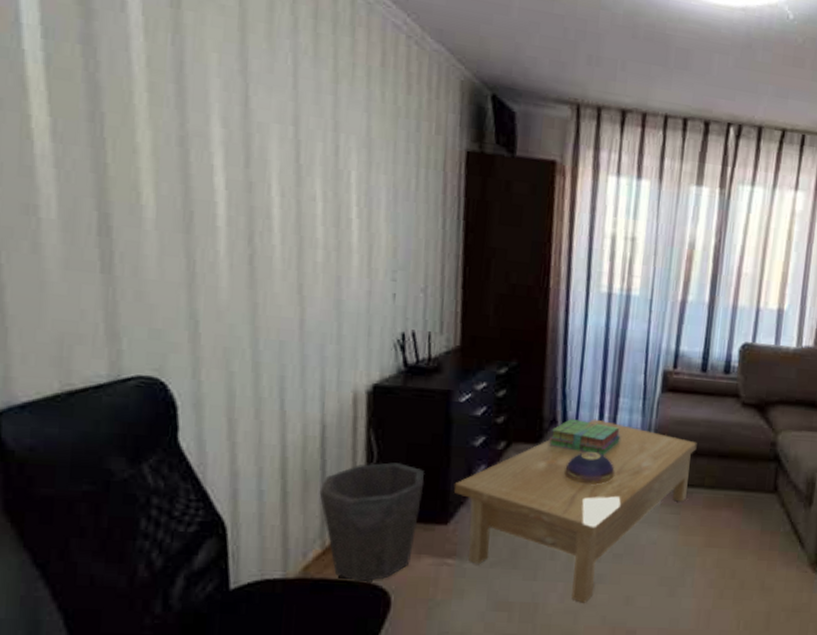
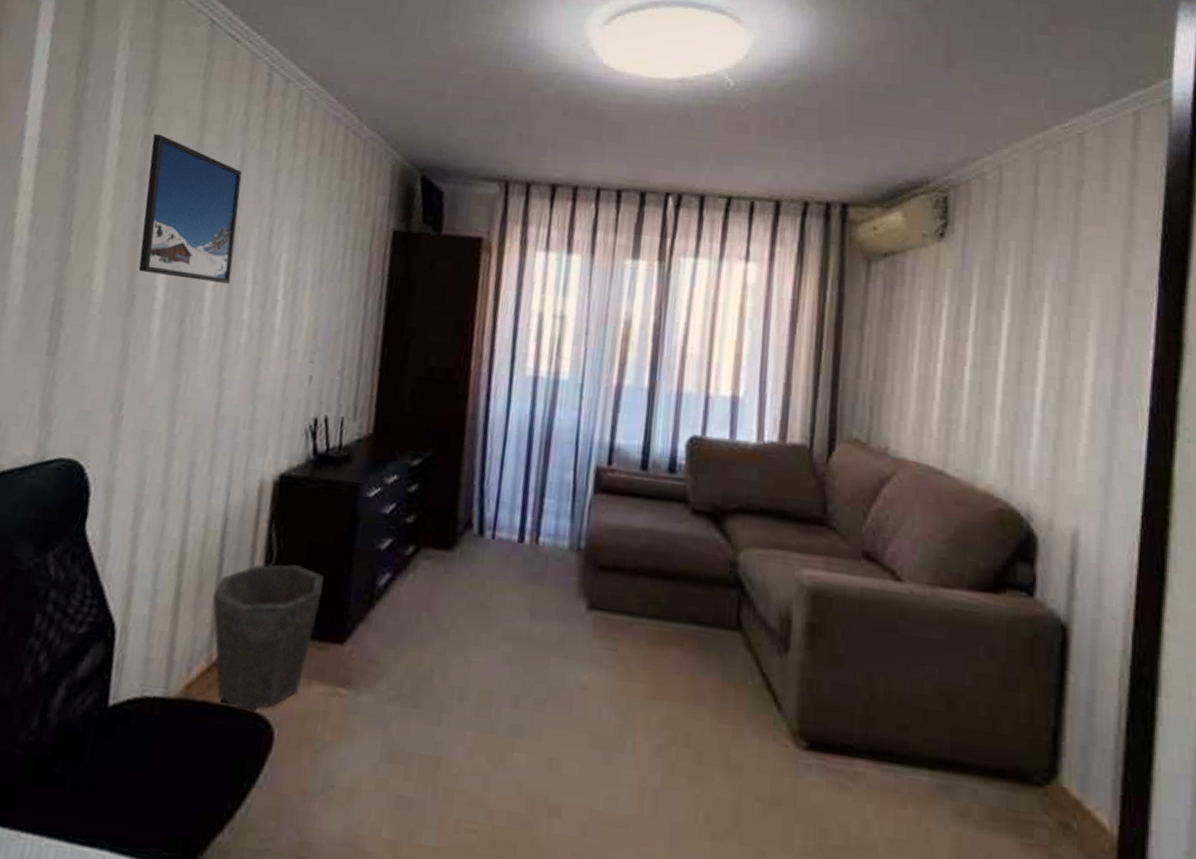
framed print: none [185,30,299,201] -> present [138,133,242,284]
coffee table: present [453,419,697,603] -> none [354,522,637,763]
stack of books: present [548,418,621,456] -> none [462,520,545,569]
decorative bowl: present [563,452,615,485] -> none [477,562,538,606]

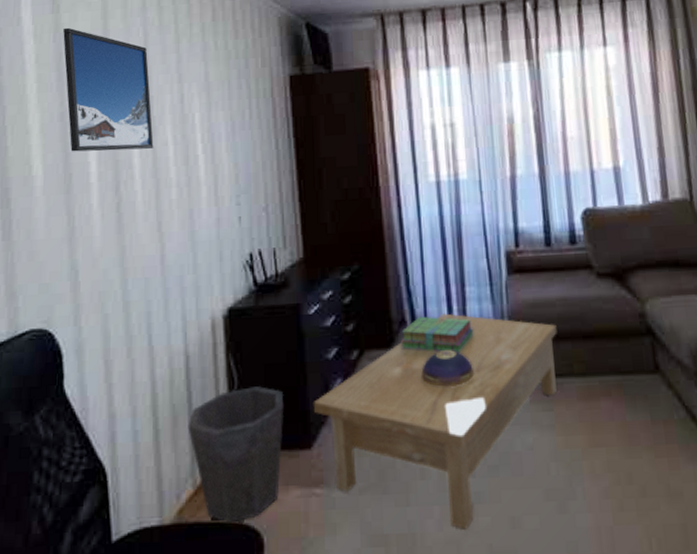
coffee table: none [354,522,637,763] -> present [313,313,557,530]
stack of books: none [462,520,545,569] -> present [400,316,474,353]
decorative bowl: none [477,562,538,606] -> present [420,350,475,387]

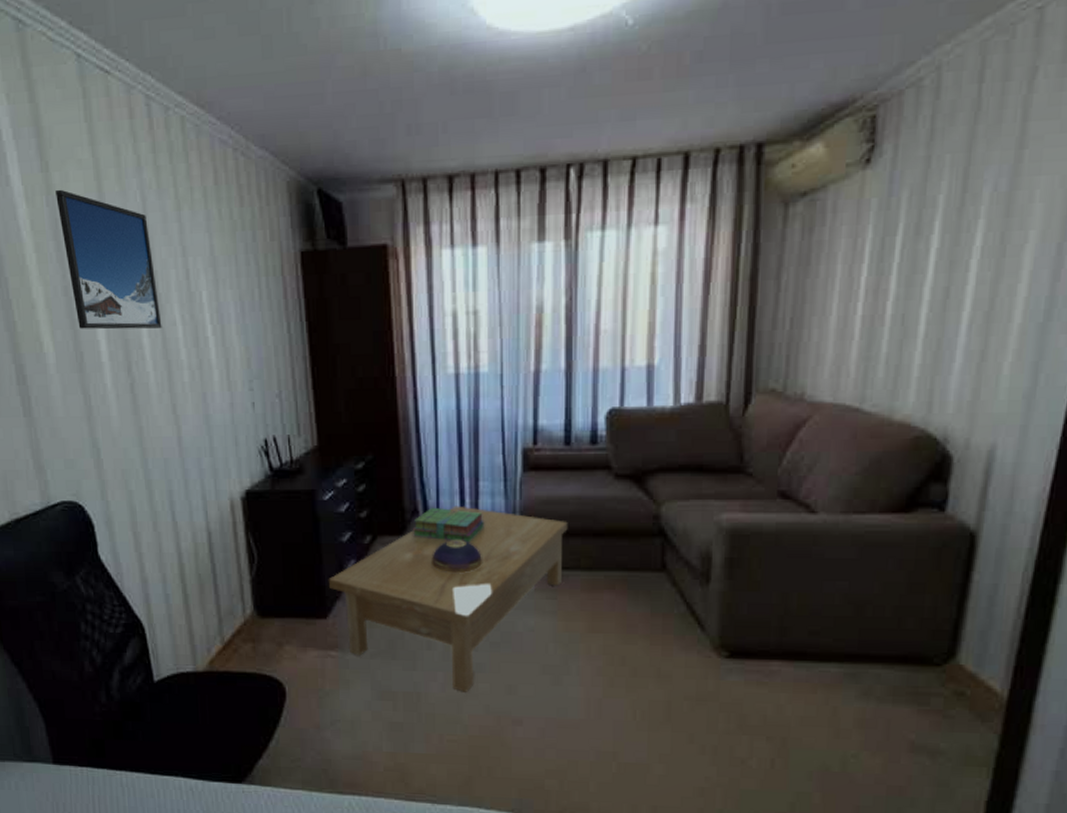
waste bin: present [187,386,284,523] -> none [213,563,302,674]

